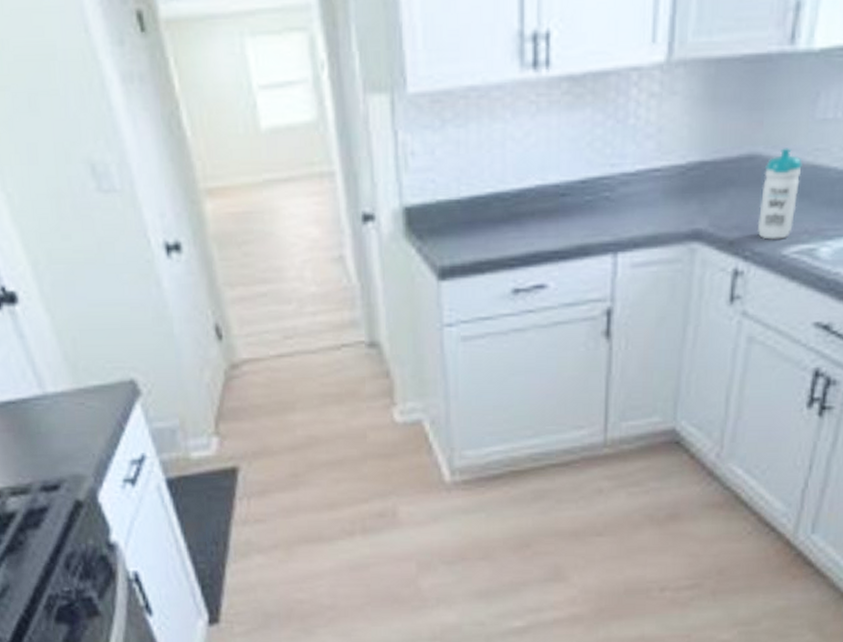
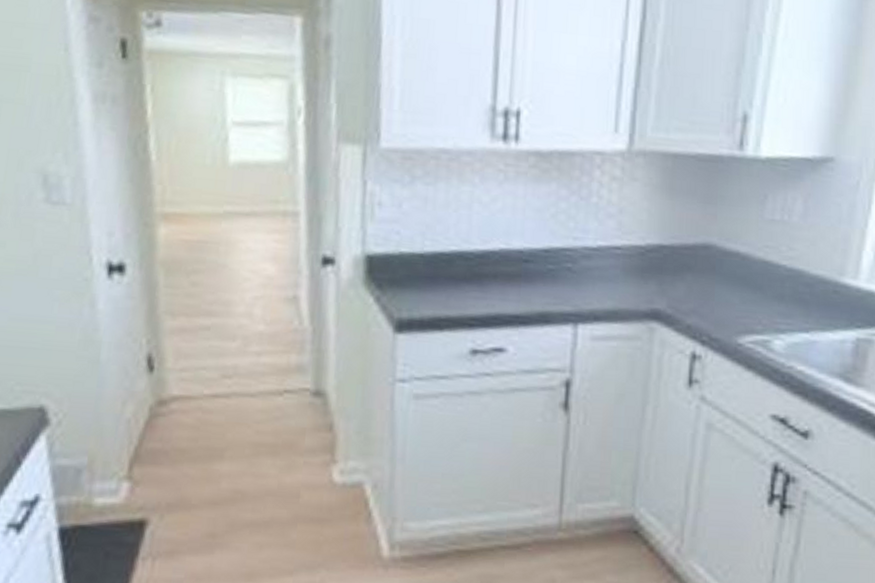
water bottle: present [757,148,802,240] -> none [713,241,754,328]

